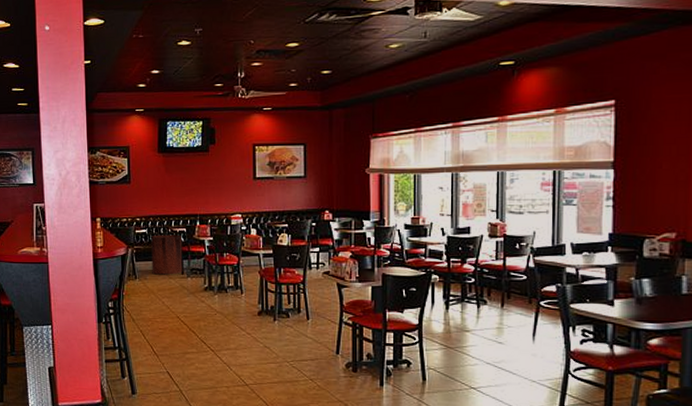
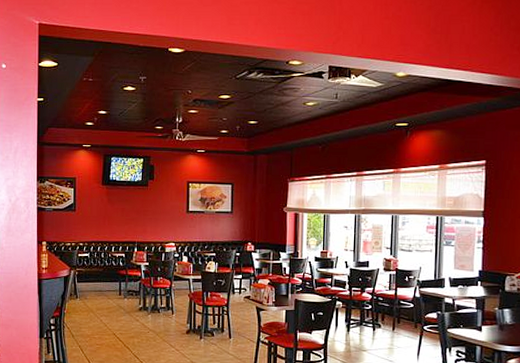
trash can: present [151,234,183,275] -> none [92,258,121,296]

